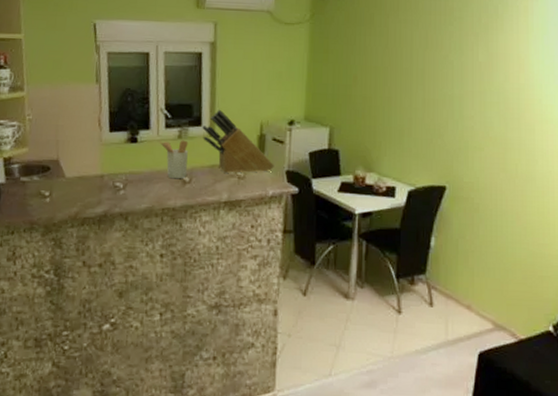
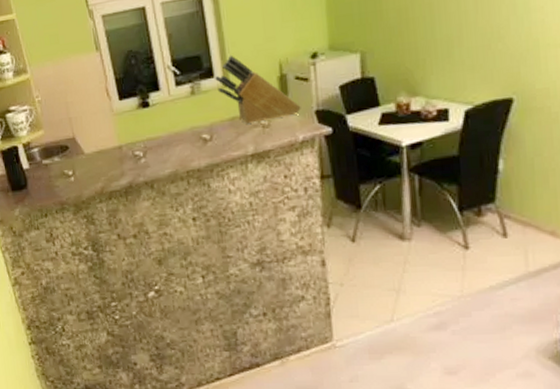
utensil holder: present [159,140,188,179] -> none [172,95,206,139]

